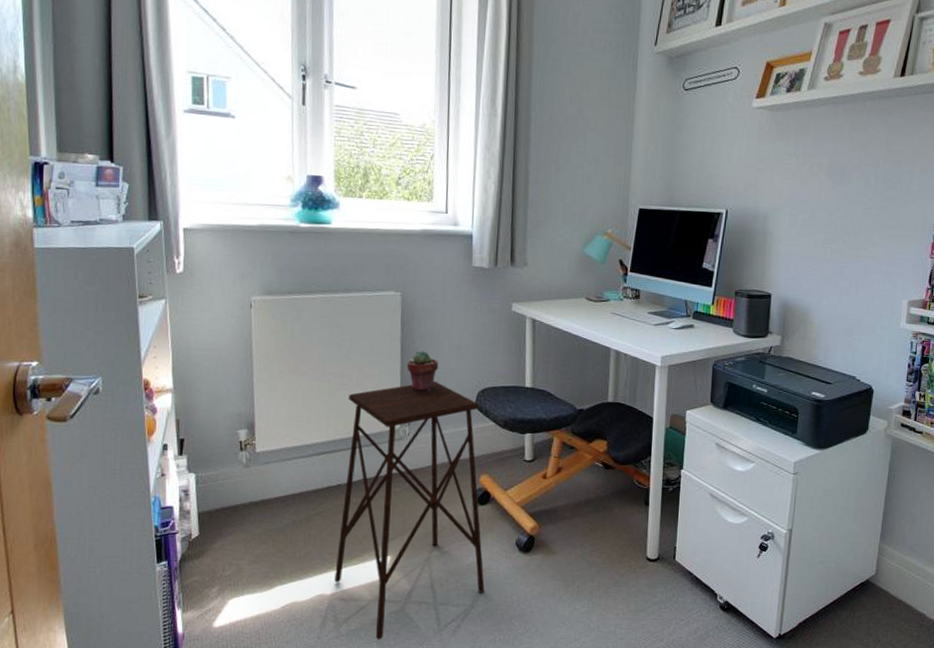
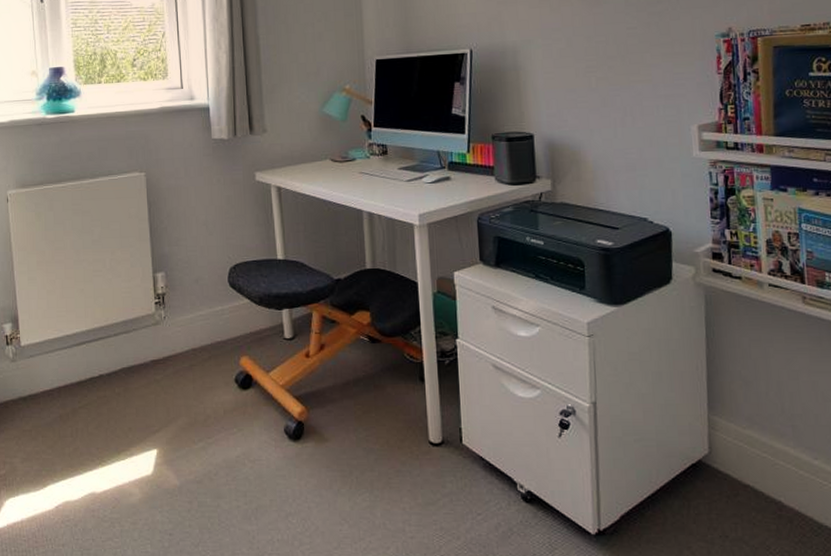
side table: present [335,381,485,640] -> none [104,260,256,542]
potted succulent: present [407,350,439,391] -> none [157,229,188,272]

